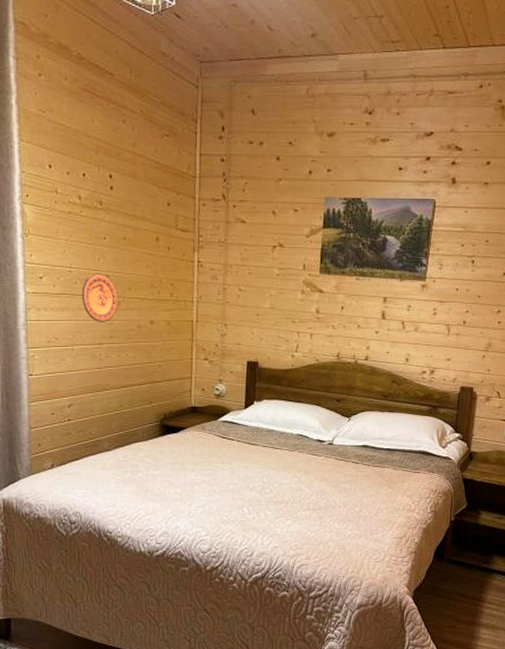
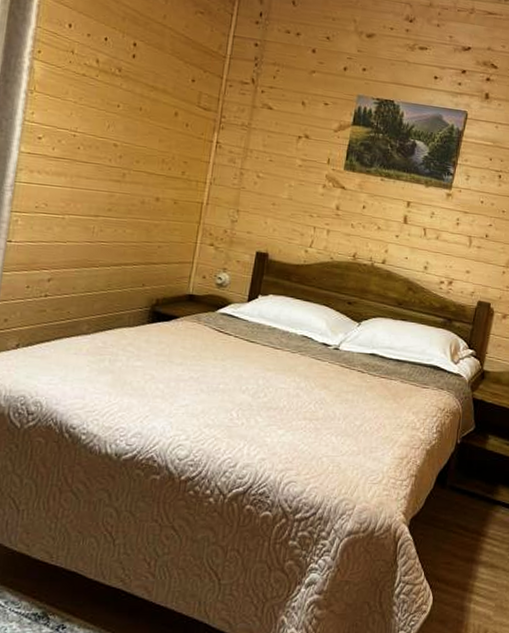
decorative plate: present [82,274,119,322] -> none [82,141,124,194]

